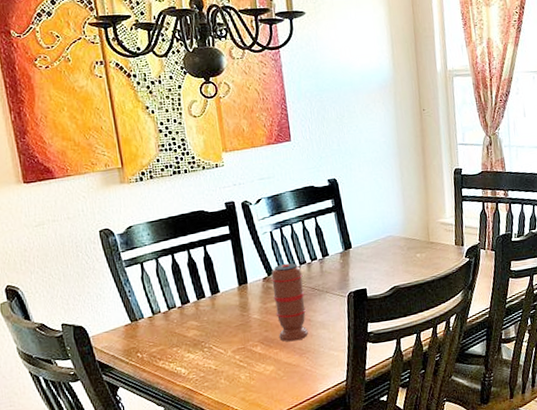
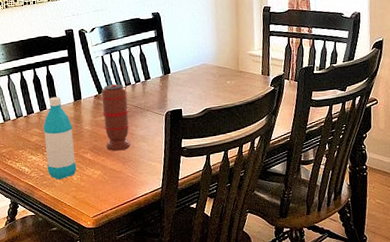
water bottle: none [201,281,244,380] -> present [43,96,76,180]

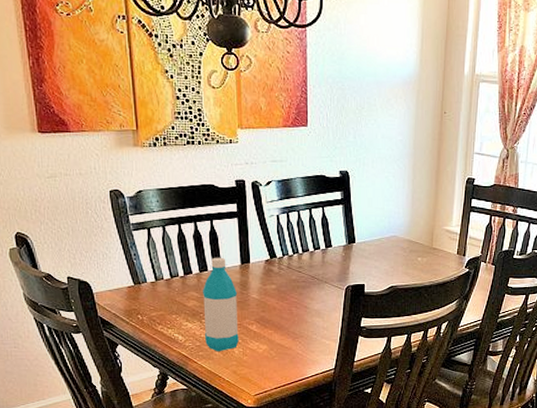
spice grinder: present [100,84,131,151] -> none [272,249,304,325]

